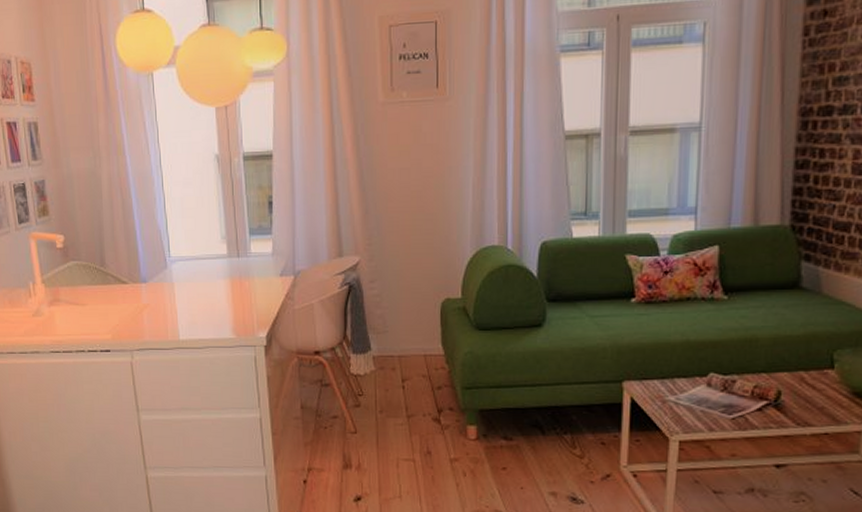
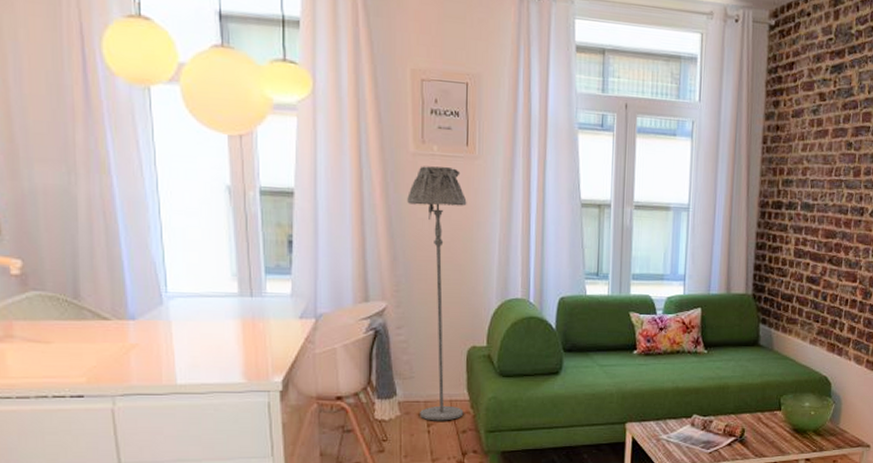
floor lamp: none [378,113,439,377] -> present [407,166,467,421]

